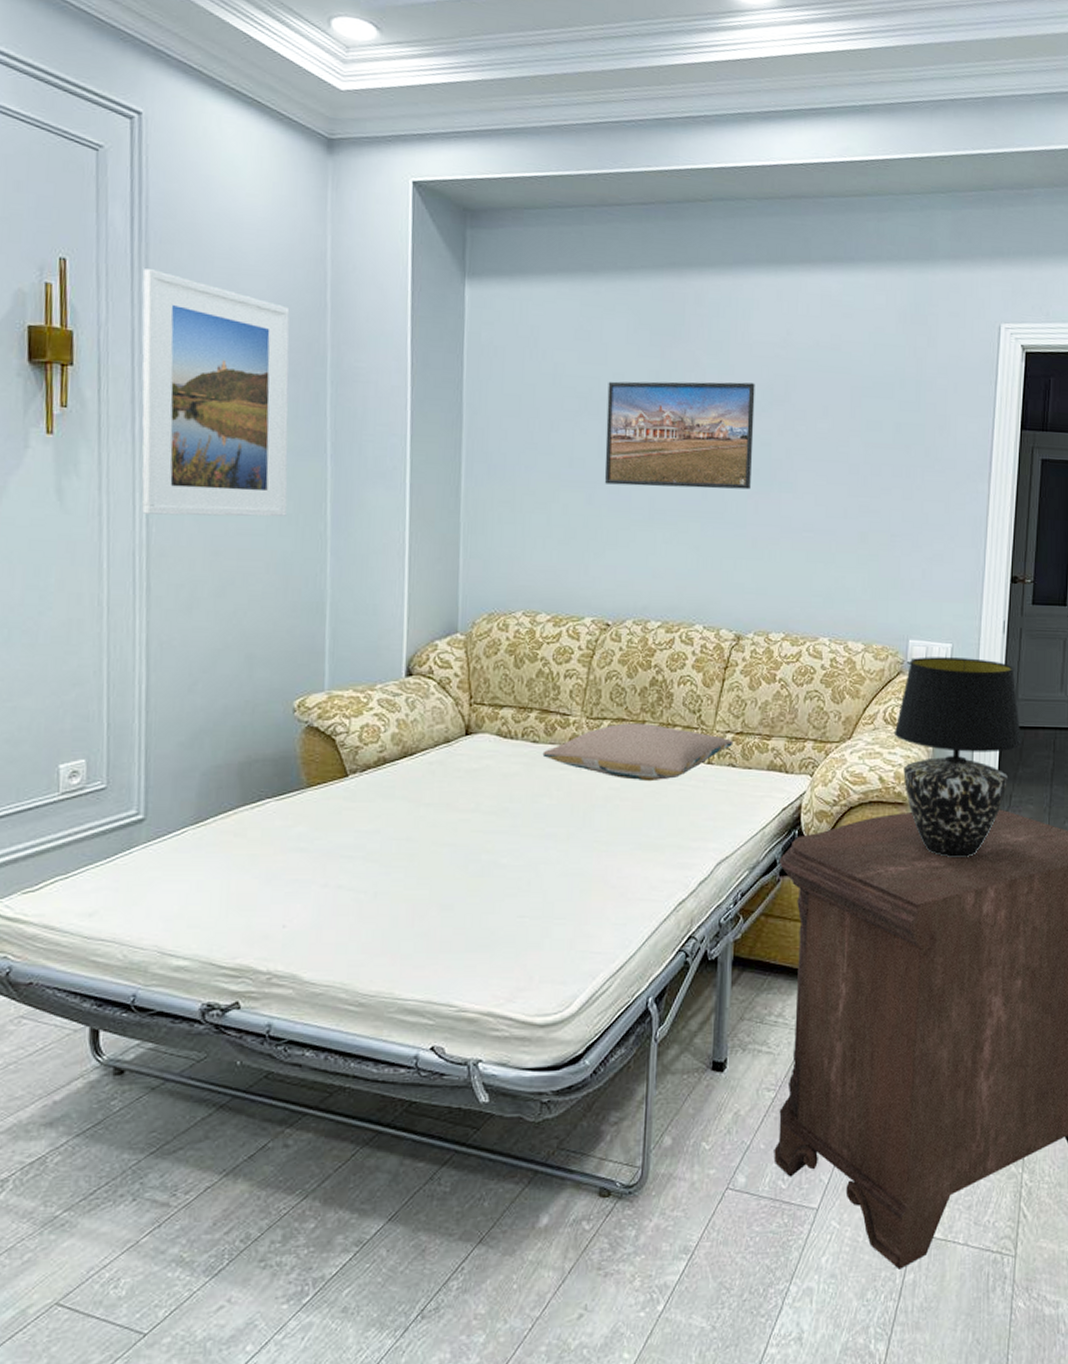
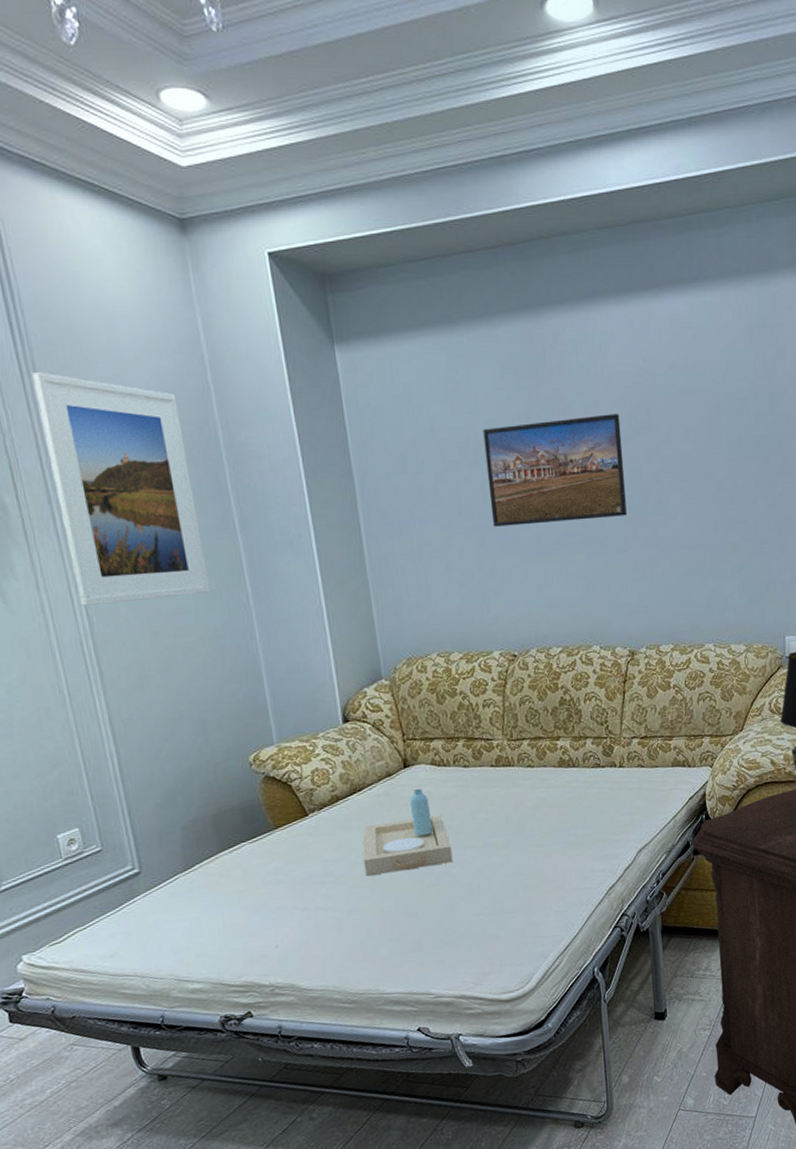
serving tray: none [401,760,505,854] -> present [363,788,453,876]
pillow: present [542,723,734,782] -> none [474,738,640,789]

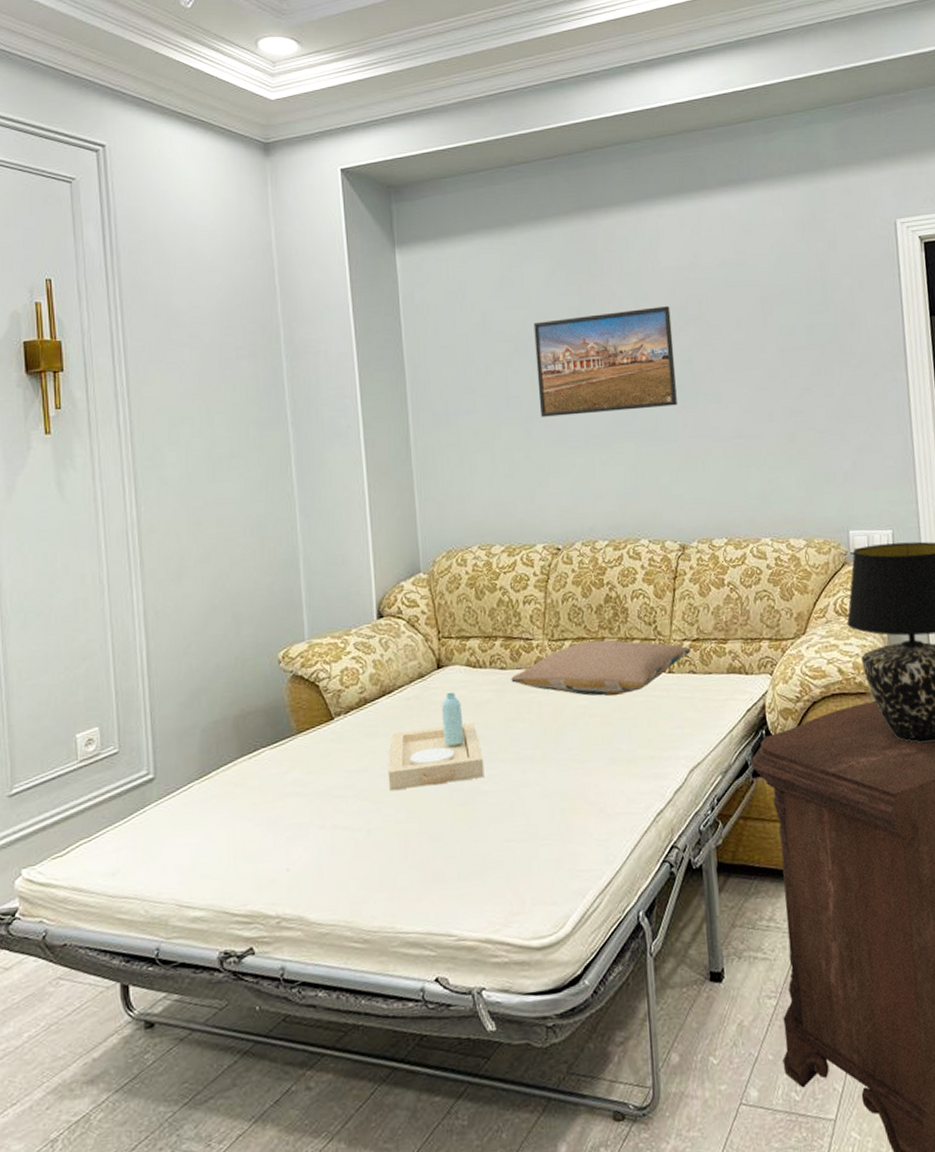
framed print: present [33,372,210,606] -> none [117,278,257,496]
pillow: none [474,738,640,789] -> present [511,639,691,697]

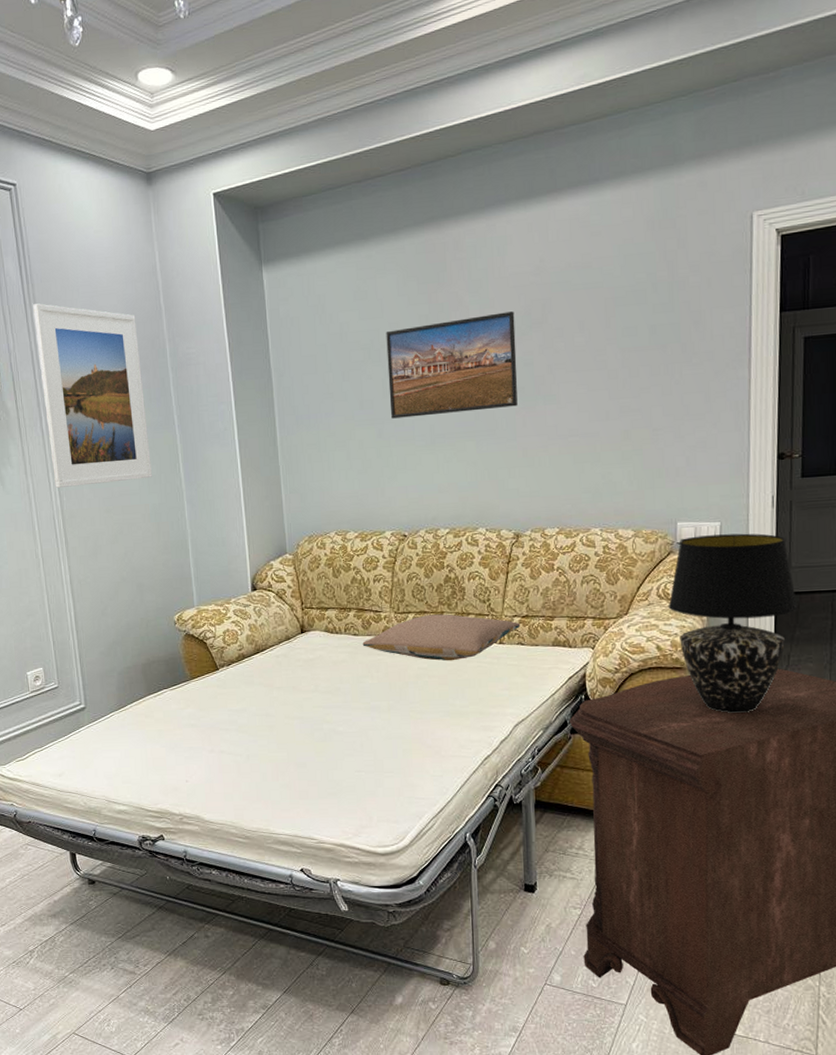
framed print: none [117,278,257,496] -> present [33,303,152,488]
serving tray: present [388,691,485,790] -> none [262,652,340,726]

